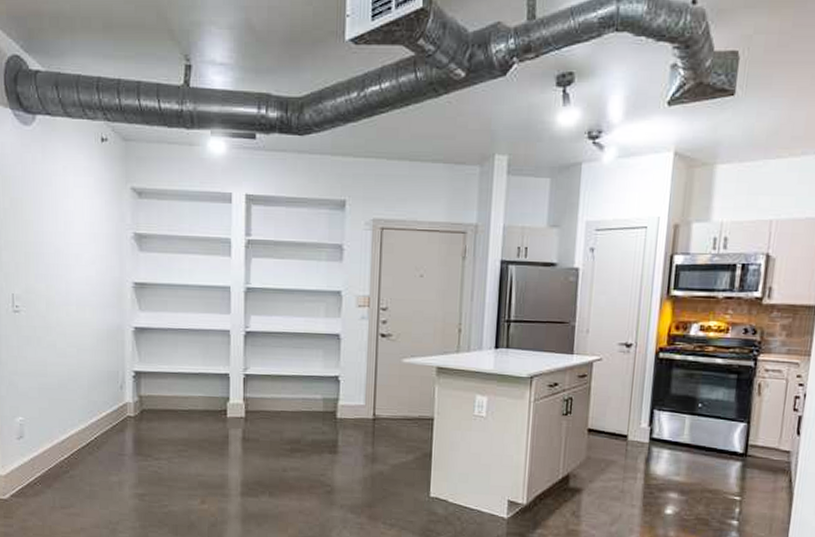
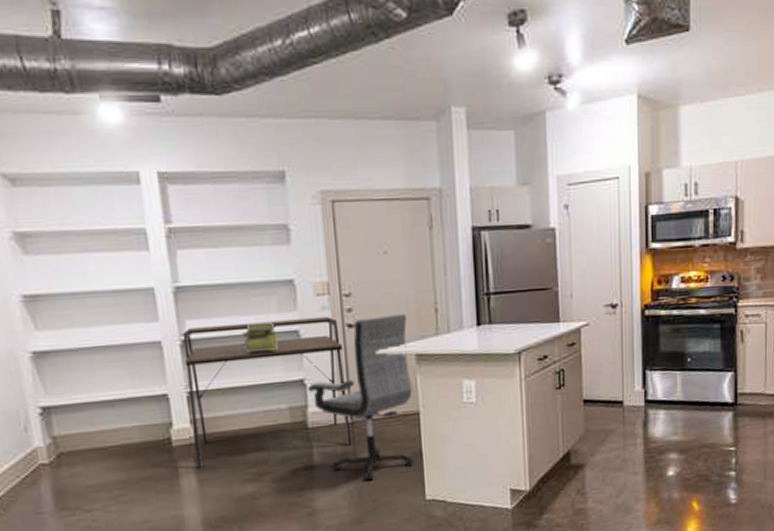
desk: none [244,322,374,439] -> present [182,317,352,470]
stack of books: none [293,324,322,349] -> present [241,322,279,353]
office chair: none [341,330,432,472] -> present [307,313,413,481]

